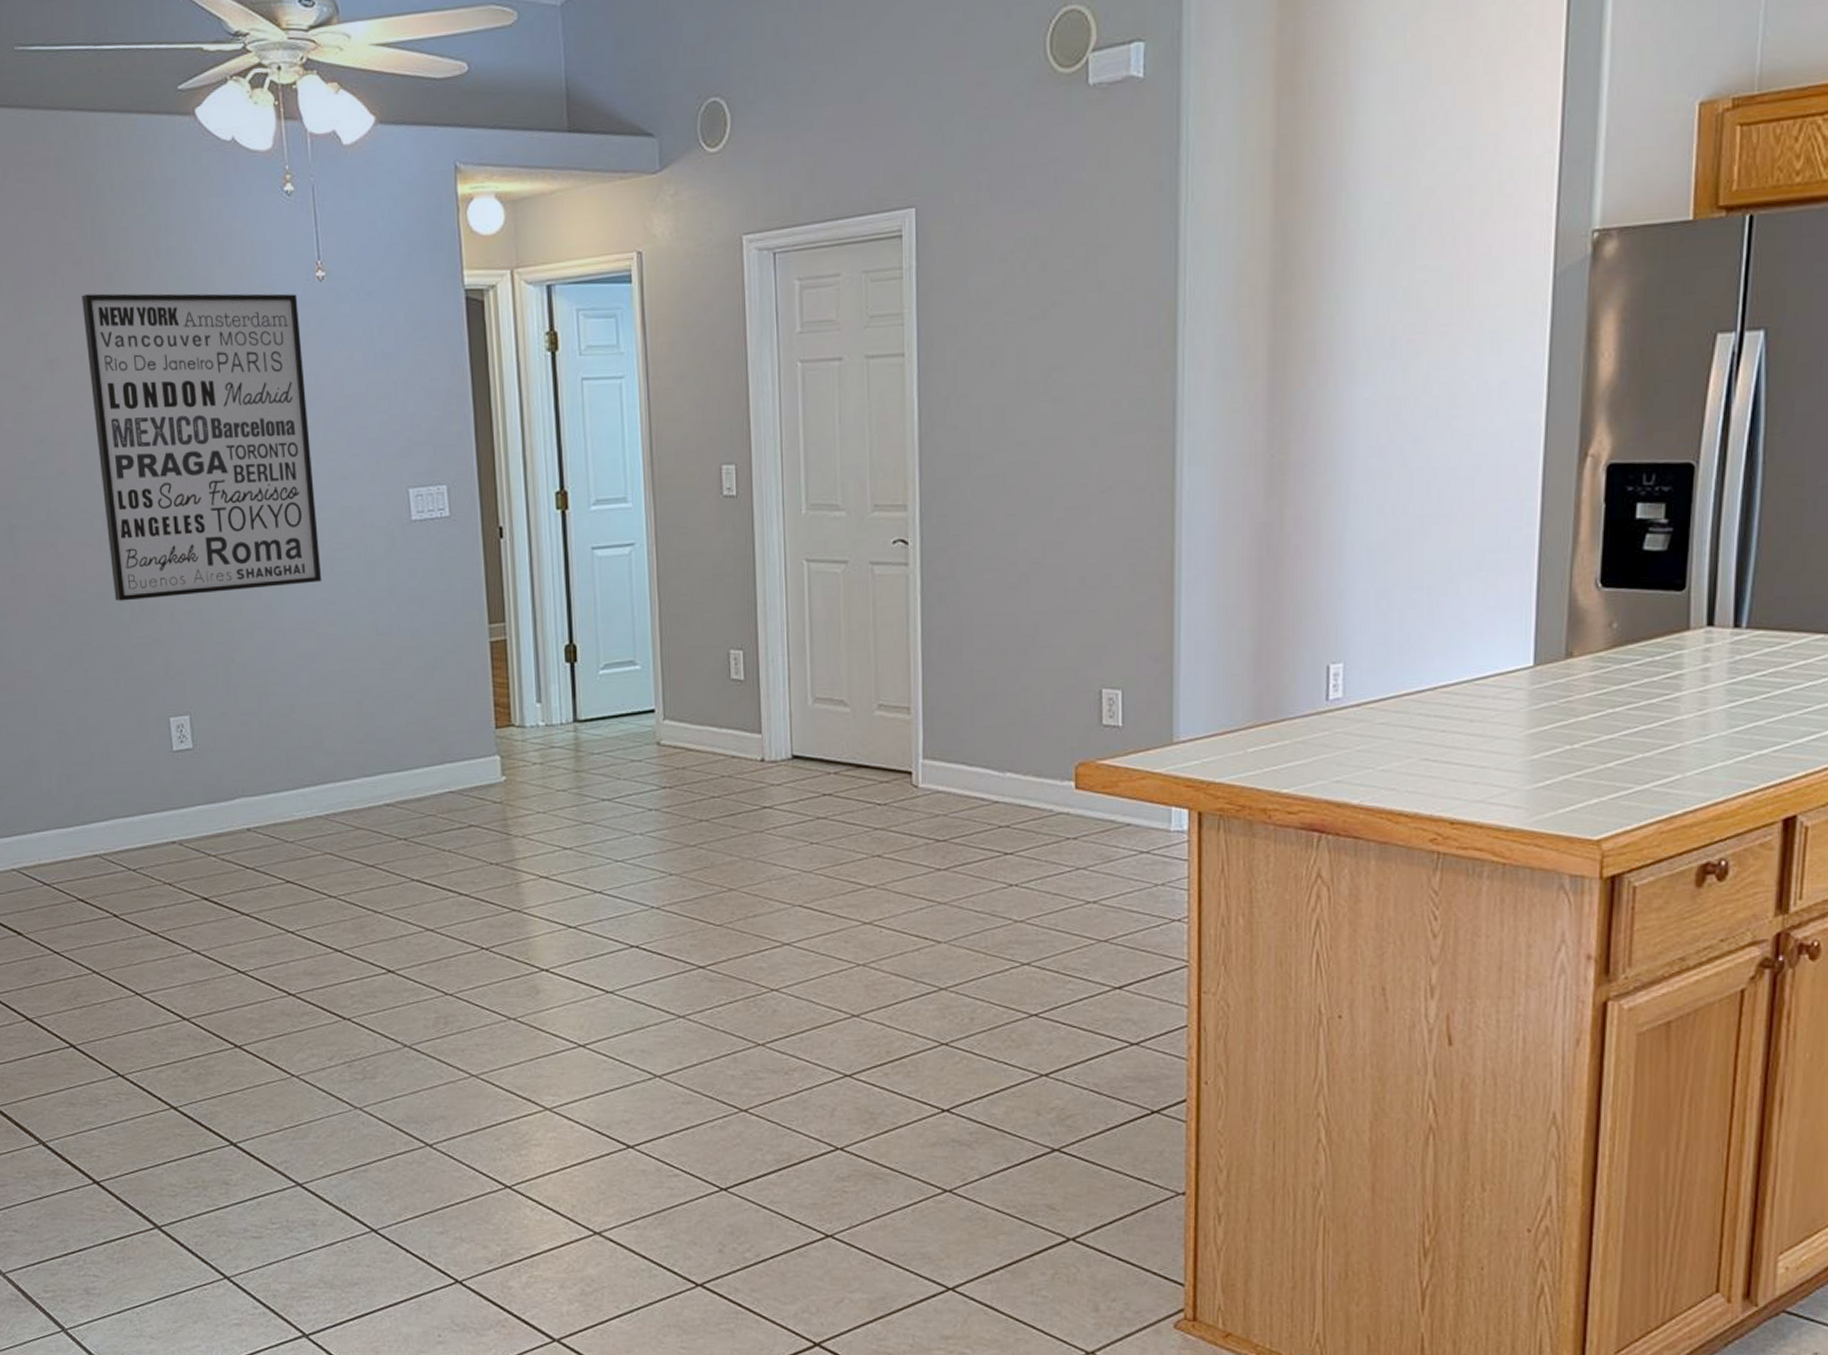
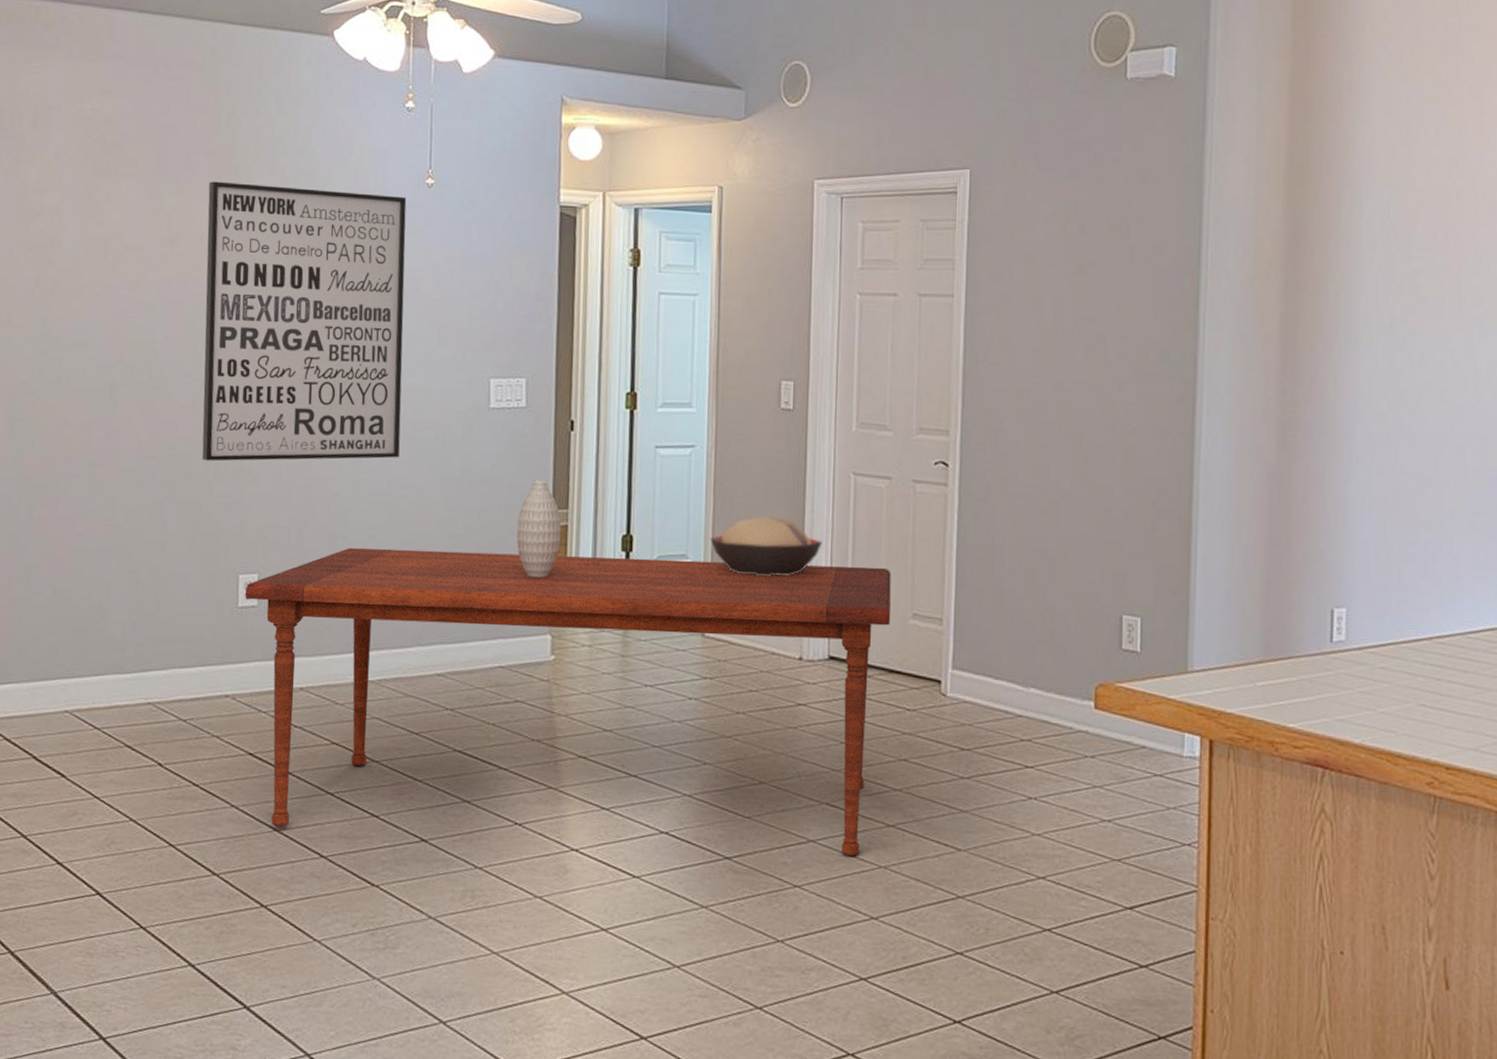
dining table: none [177,658,855,968] -> present [245,548,891,857]
vase: none [453,594,501,698] -> present [516,480,561,578]
decorative bowl: none [658,613,778,677] -> present [710,516,823,576]

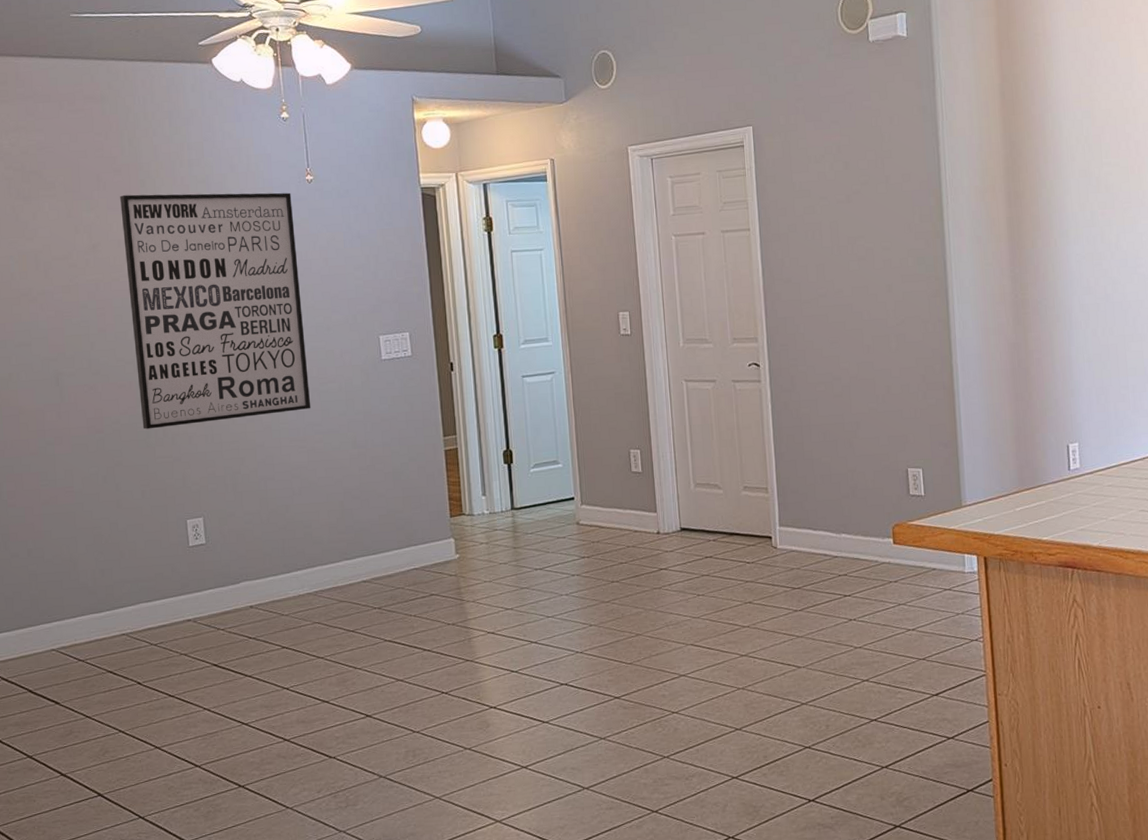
dining table: present [245,548,891,857] -> none [193,452,727,721]
vase: present [516,480,561,578] -> none [415,414,453,494]
decorative bowl: present [710,516,823,576] -> none [575,422,666,471]

